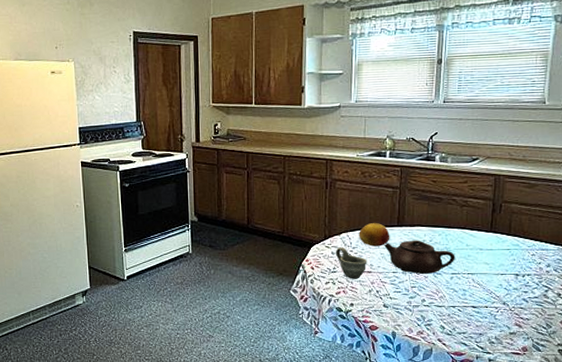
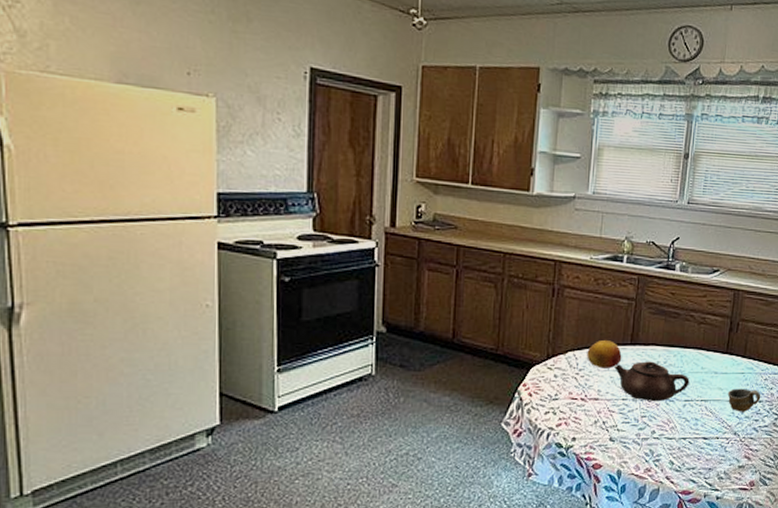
cup: present [335,247,367,279] -> none [558,369,595,408]
cup: none [494,263,529,284] -> present [727,388,761,412]

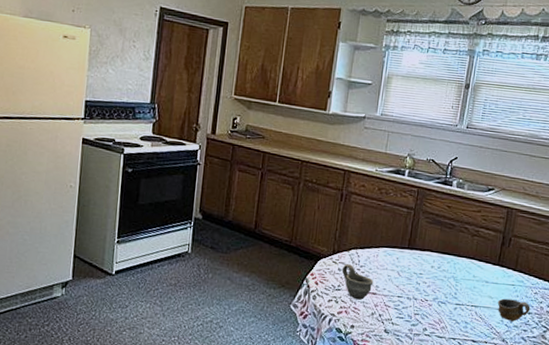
cup: none [558,369,595,408] -> present [342,264,374,300]
fruit: present [587,340,622,369] -> none [368,242,400,268]
teapot: present [615,361,690,401] -> none [392,264,461,302]

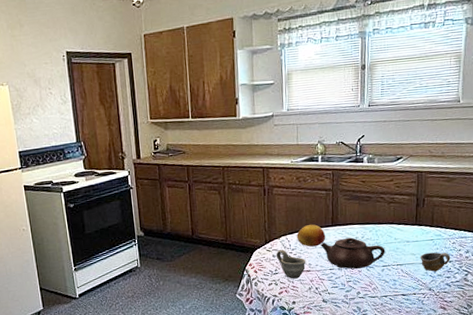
fruit: none [368,242,400,268] -> present [297,224,326,247]
teapot: none [392,264,461,302] -> present [321,237,385,269]

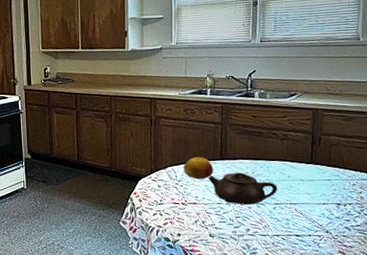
cup: present [276,249,306,279] -> none [161,180,193,211]
cup: present [420,252,451,272] -> none [315,193,350,213]

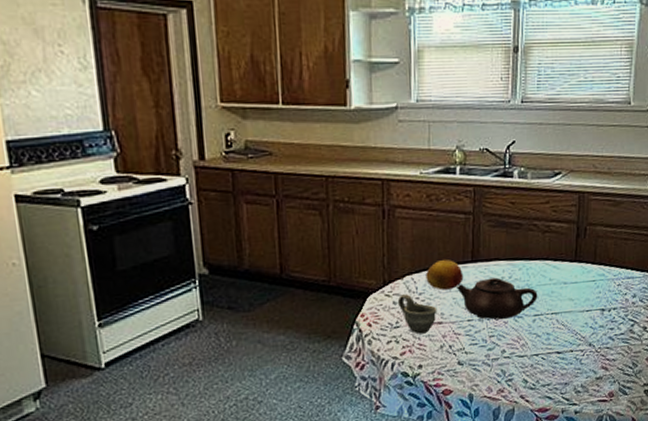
cup: none [161,180,193,211] -> present [397,294,437,334]

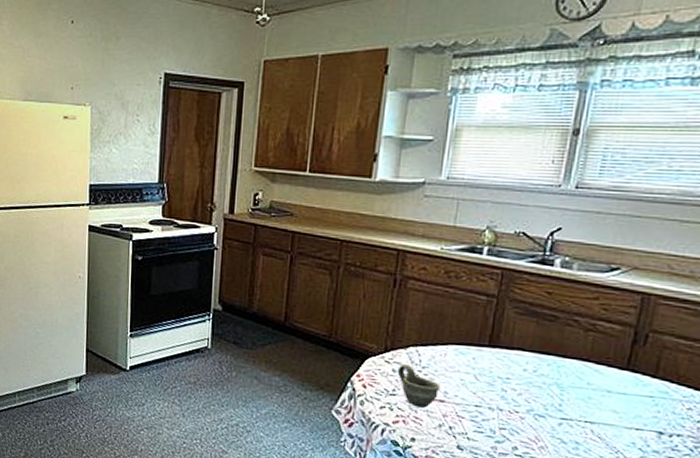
fruit: present [426,260,464,290] -> none [432,338,477,370]
teapot: present [457,277,538,320] -> none [466,366,569,415]

